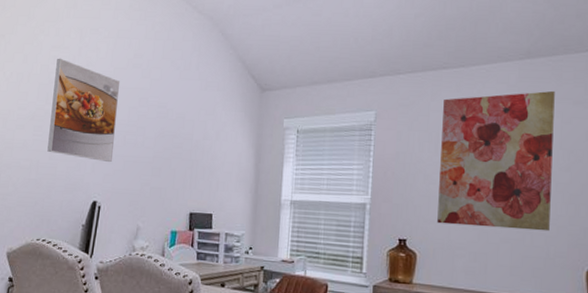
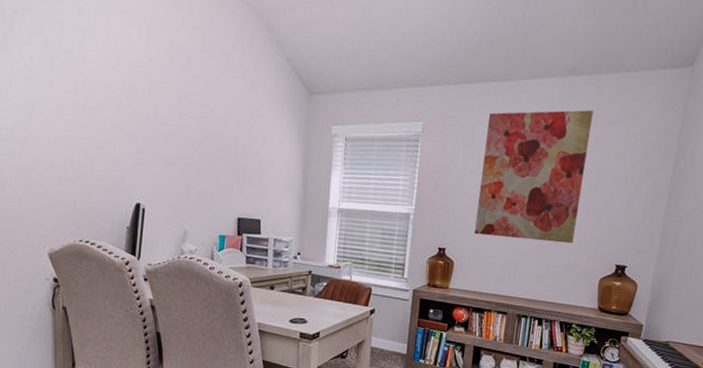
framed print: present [47,58,121,163] -> none [82,43,157,164]

